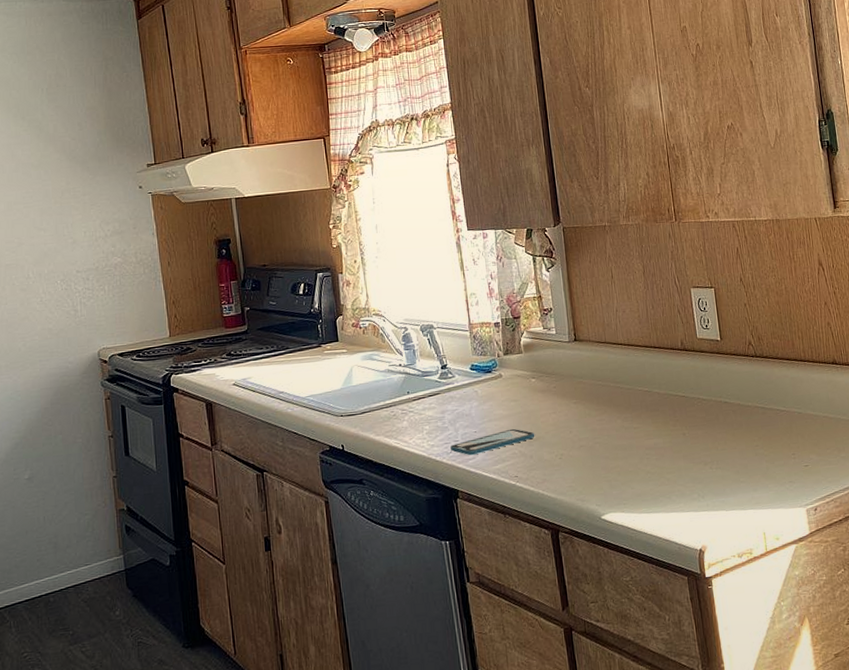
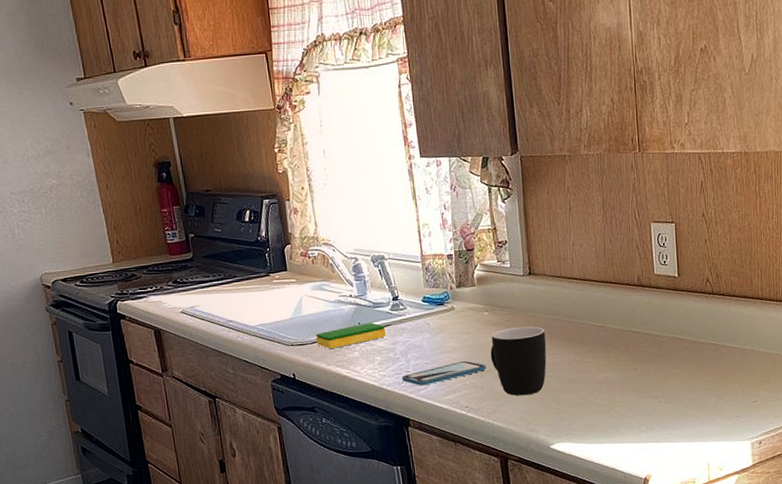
dish sponge: none [366,391,435,419] -> present [316,322,387,349]
mug: none [538,392,595,464] -> present [490,326,547,396]

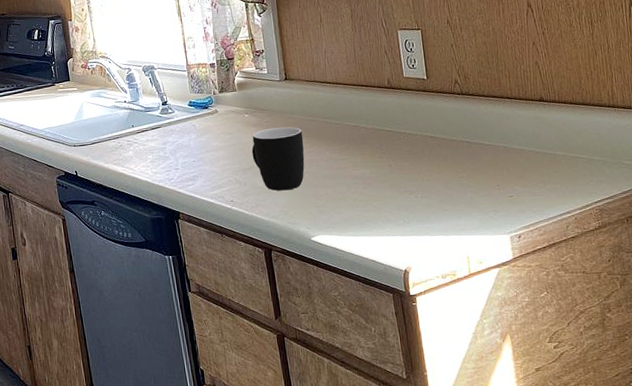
dish sponge: present [316,322,387,349] -> none [95,125,157,149]
smartphone: present [402,360,487,386] -> none [172,158,249,182]

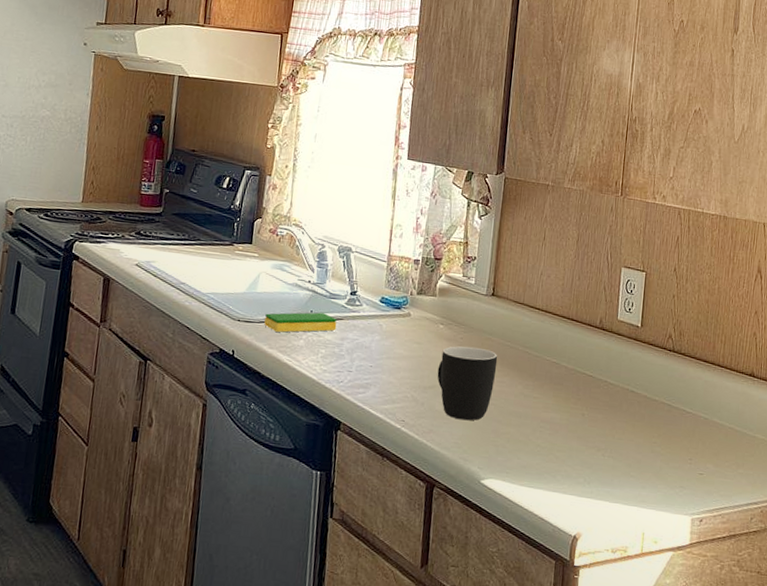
dish sponge: none [95,125,157,149] -> present [264,312,338,333]

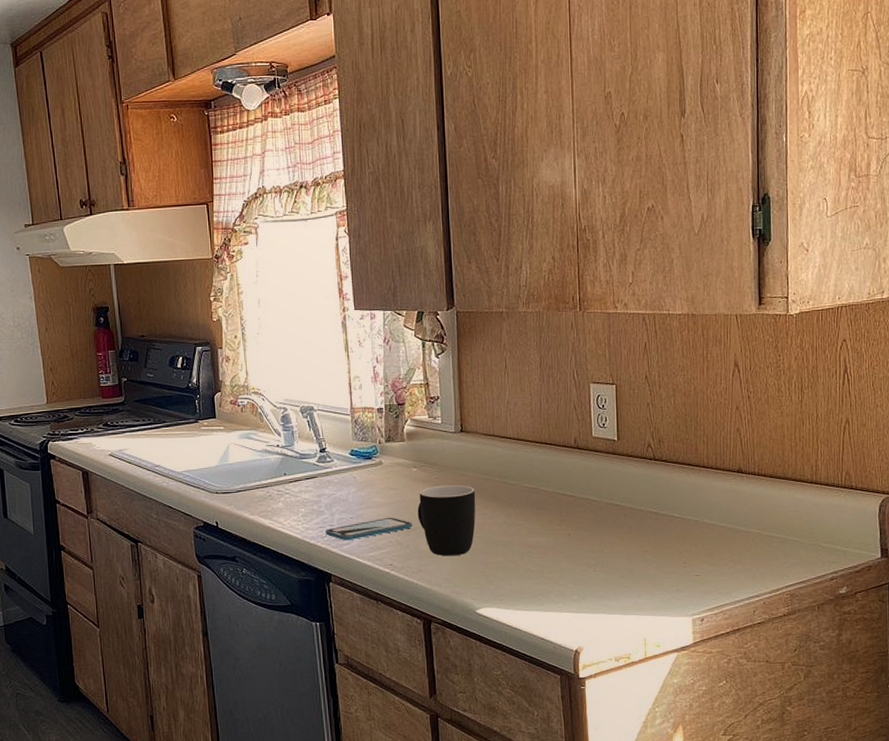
dish sponge: present [264,312,338,333] -> none [241,474,312,498]
smartphone: none [342,371,431,390] -> present [326,517,413,541]

